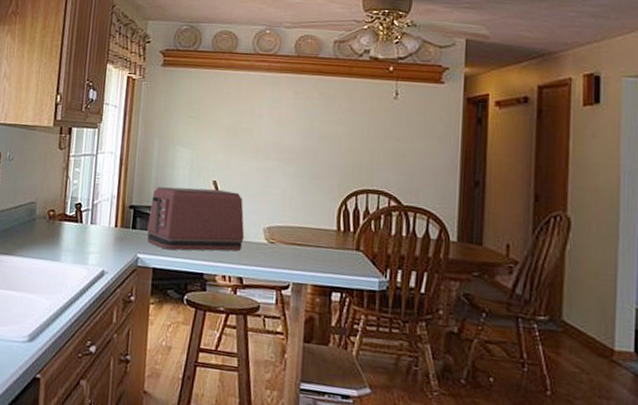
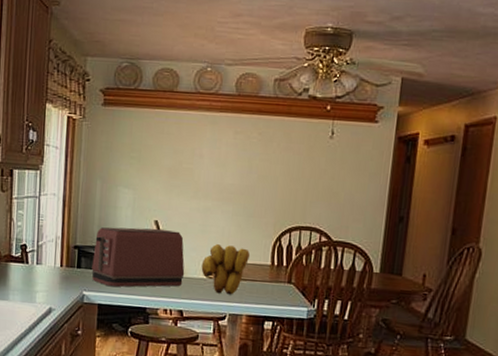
banana bunch: none [262,207,314,262] -> present [201,244,251,295]

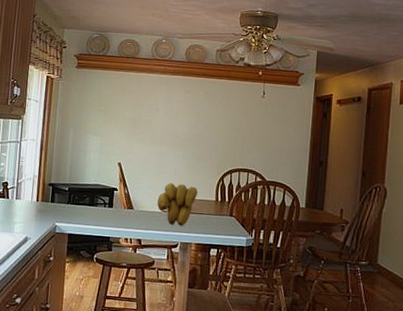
toaster: present [92,227,185,287] -> none [63,167,143,219]

